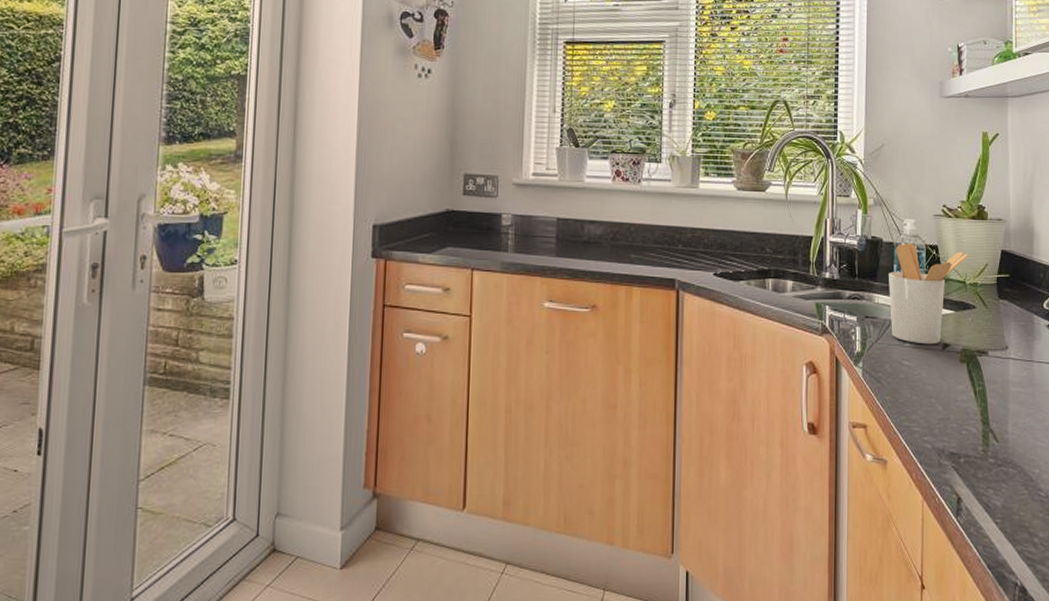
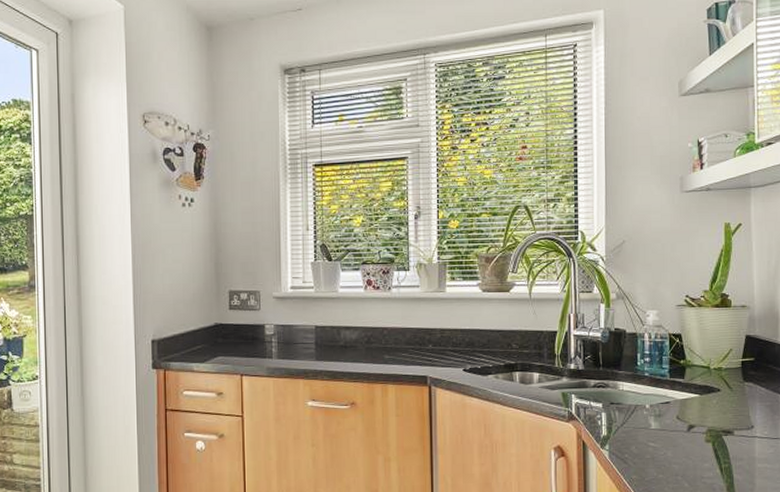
utensil holder: present [889,243,969,345] -> none [633,332,713,427]

